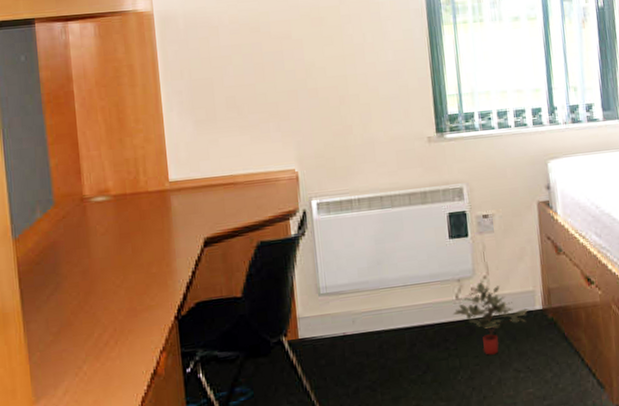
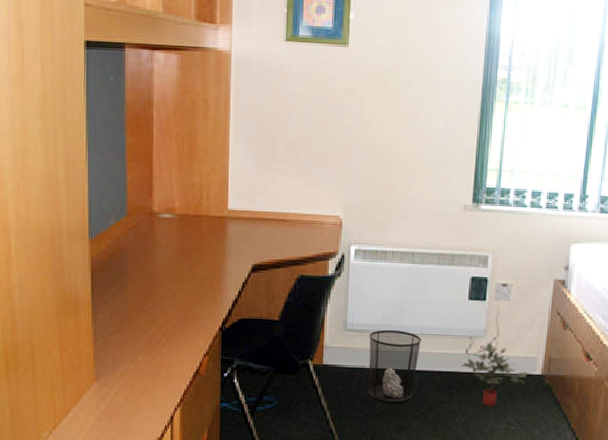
waste bin: none [346,285,406,372] -> present [369,329,422,404]

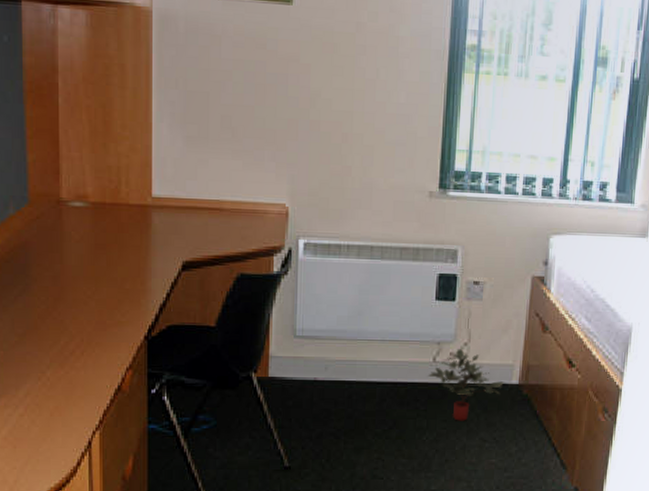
waste bin: present [369,329,422,404] -> none [321,335,383,420]

